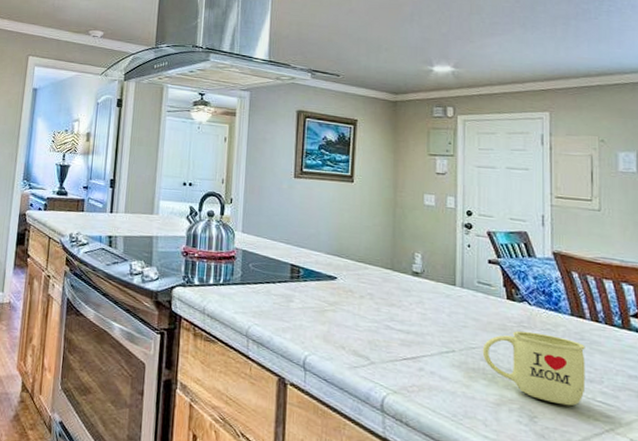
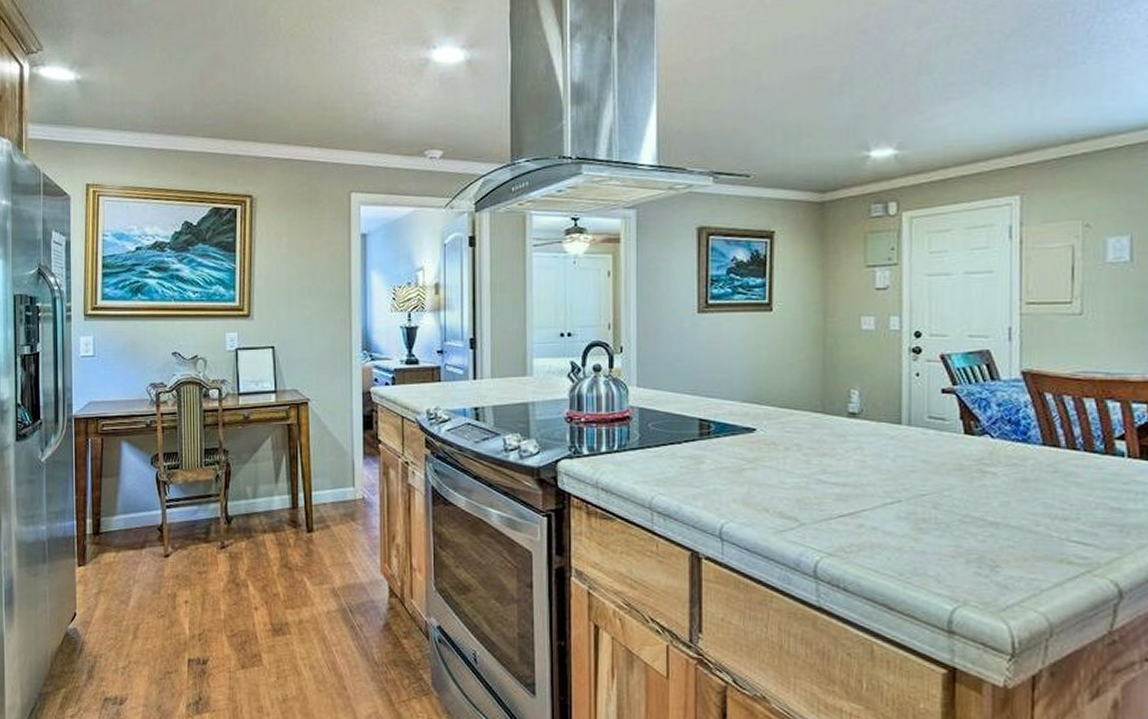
mug: present [482,330,586,406] -> none [934,469,1059,550]

